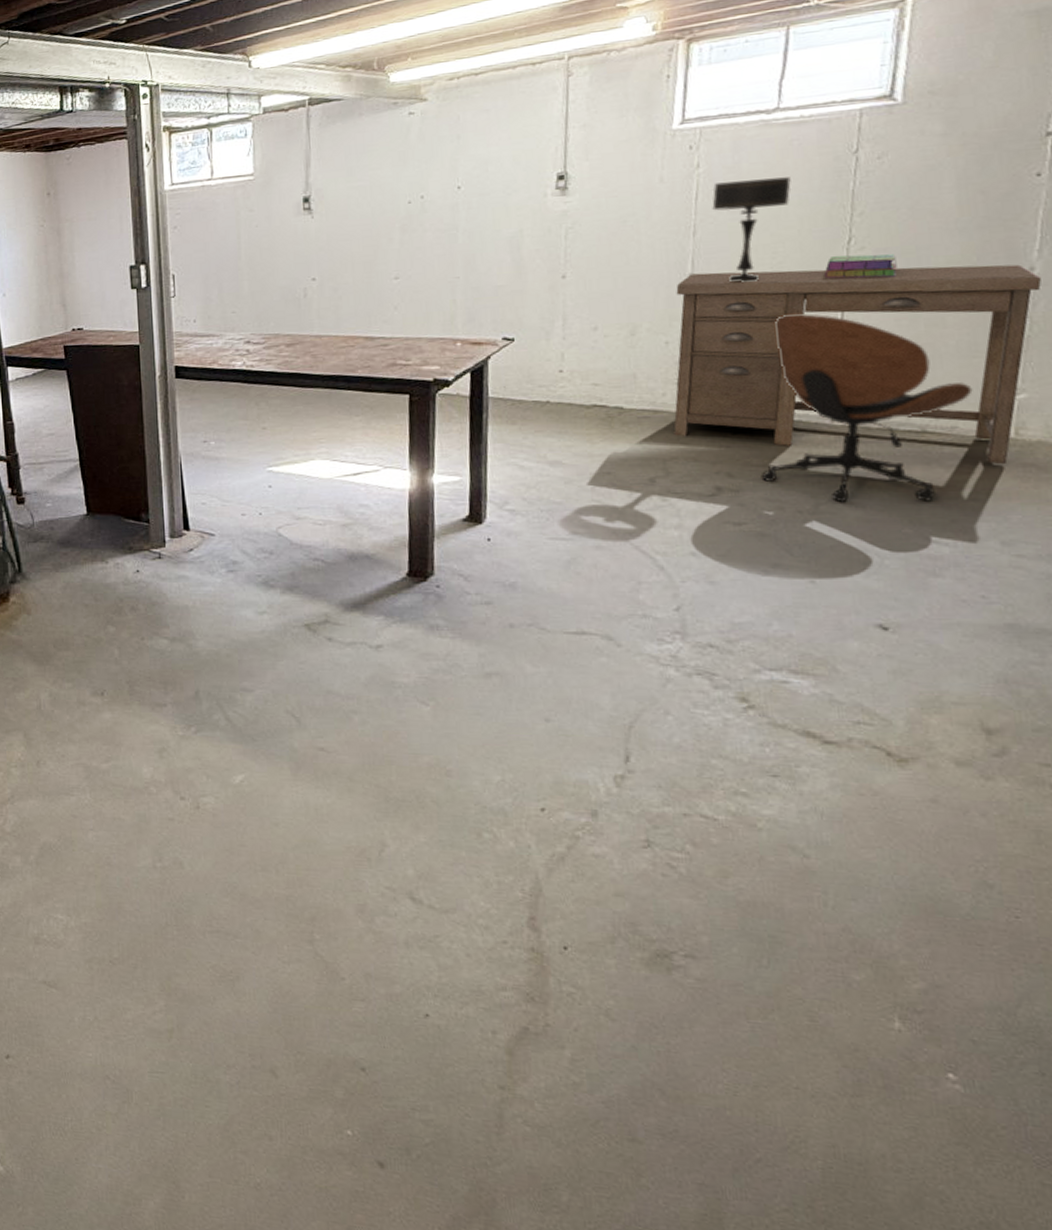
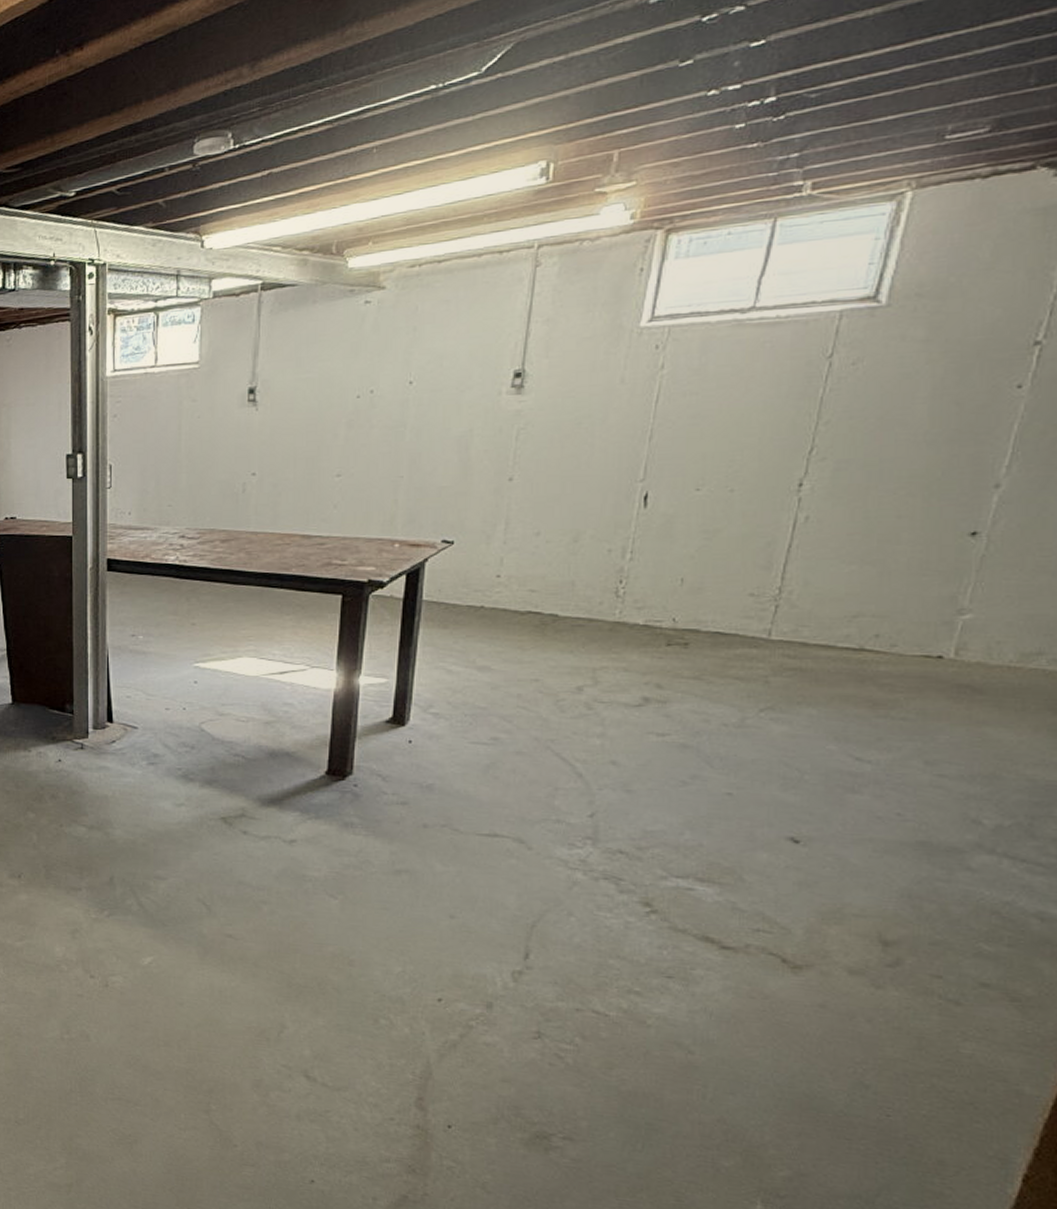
desk: present [673,264,1042,465] -> none [607,479,1007,685]
table lamp: present [712,177,791,283] -> none [672,381,758,491]
office chair: present [760,314,973,503] -> none [690,525,918,719]
stack of books: present [825,254,897,279] -> none [781,465,857,490]

